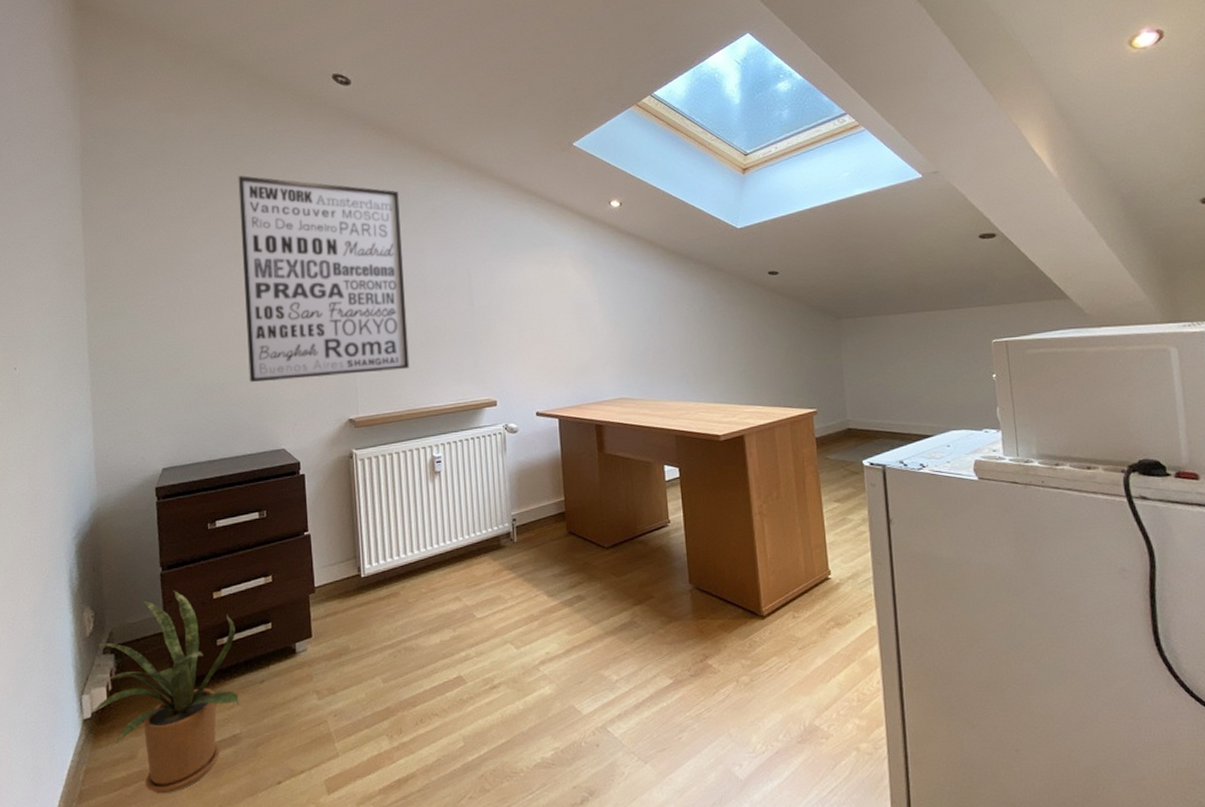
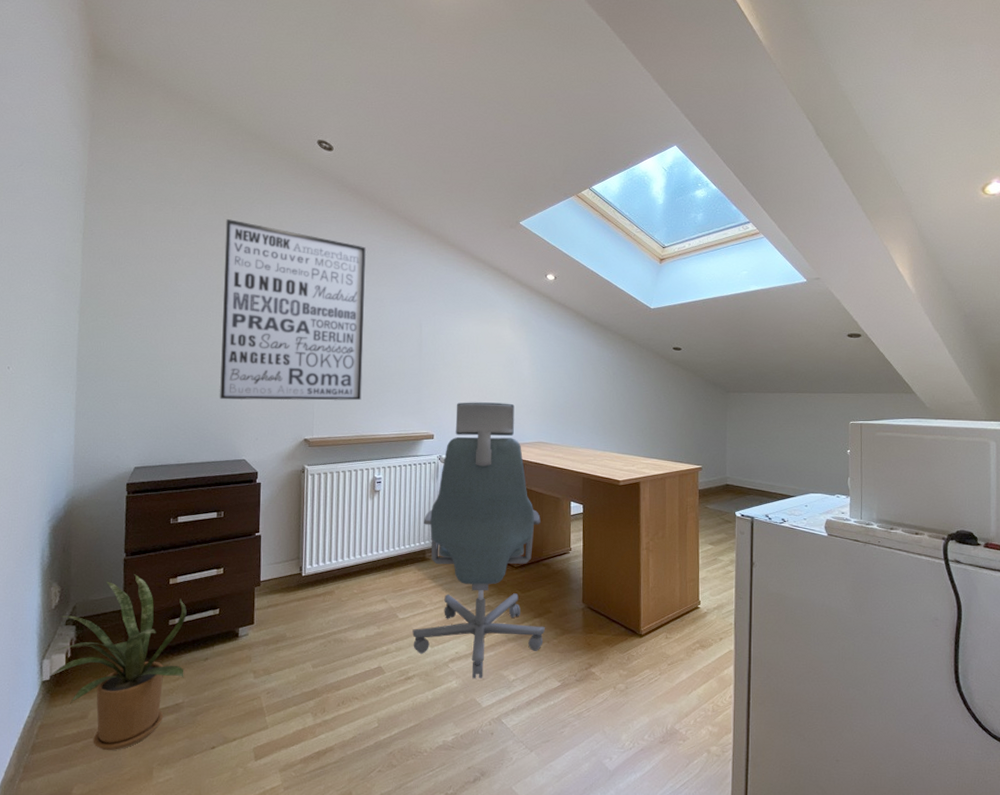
office chair: none [493,356,648,682] -> present [412,402,545,679]

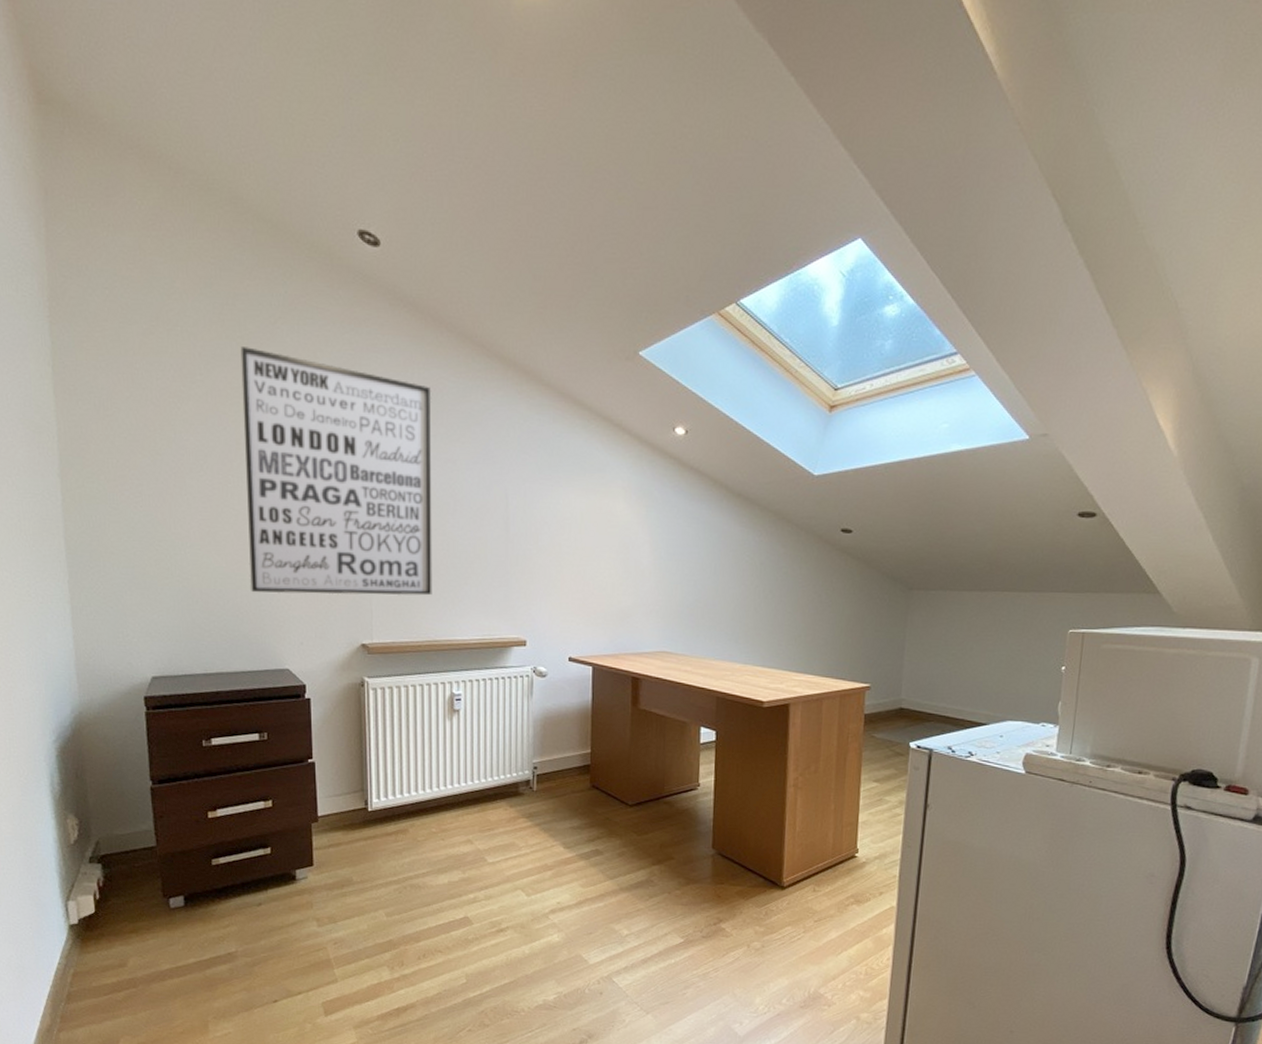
house plant: present [50,574,187,751] -> none [78,805,235,1002]
office chair: present [412,402,545,679] -> none [504,599,666,932]

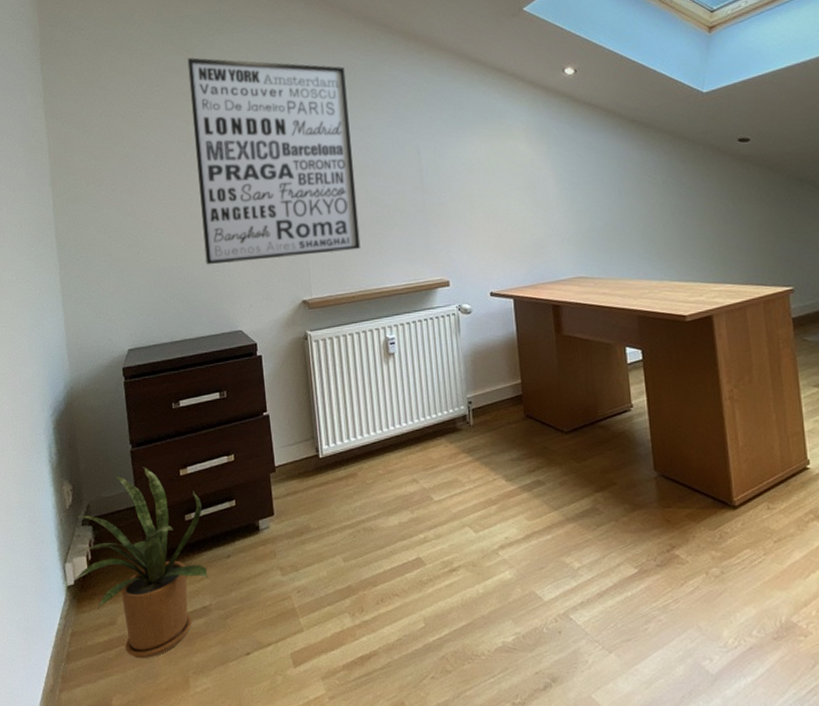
house plant: none [78,805,235,1002] -> present [74,467,208,659]

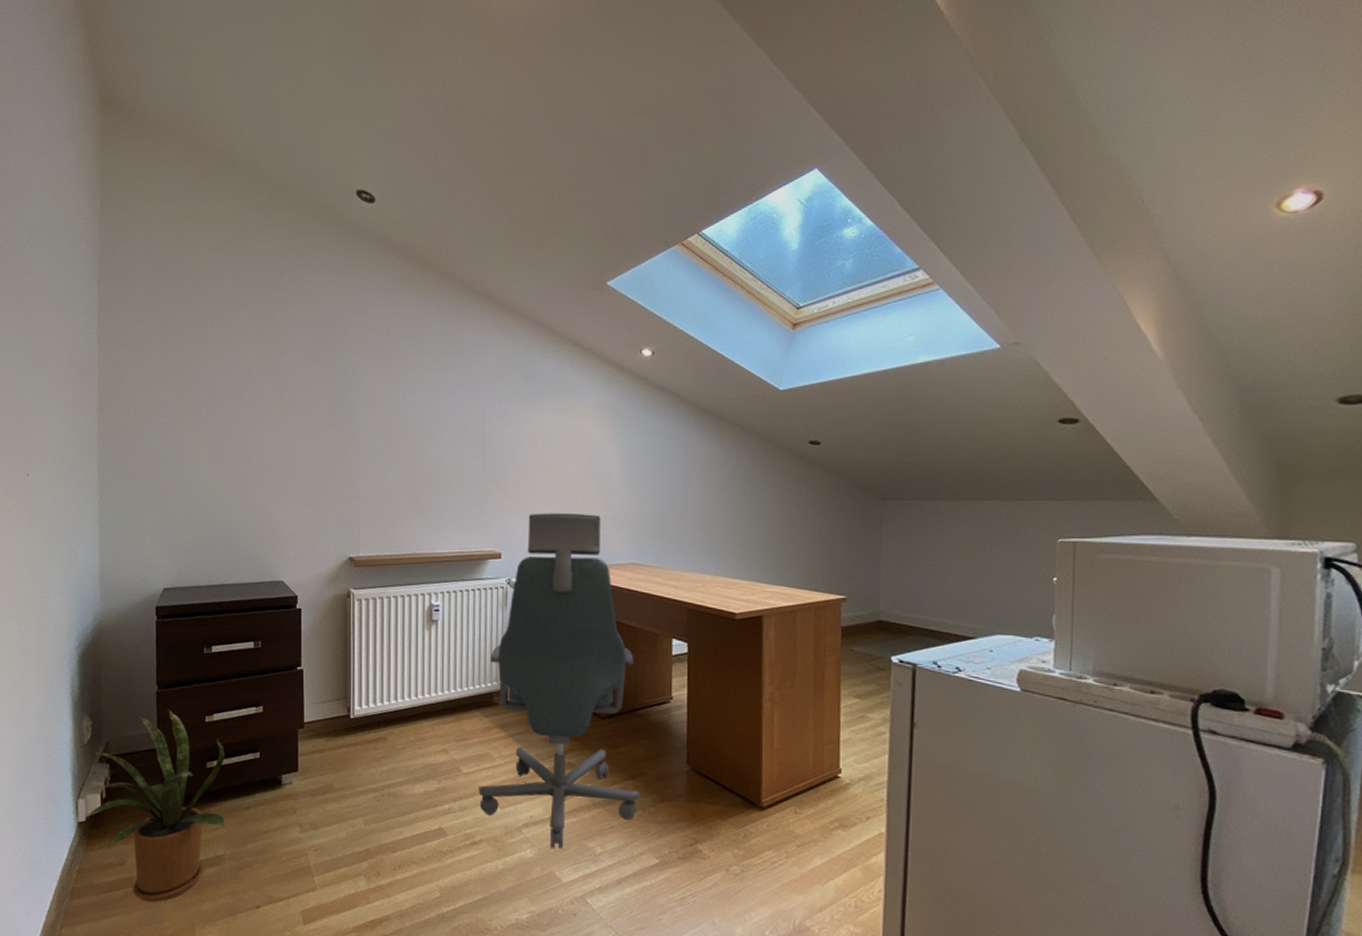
wall art: present [187,57,361,265] -> none [252,294,417,512]
office chair: none [449,233,611,567] -> present [478,513,639,849]

